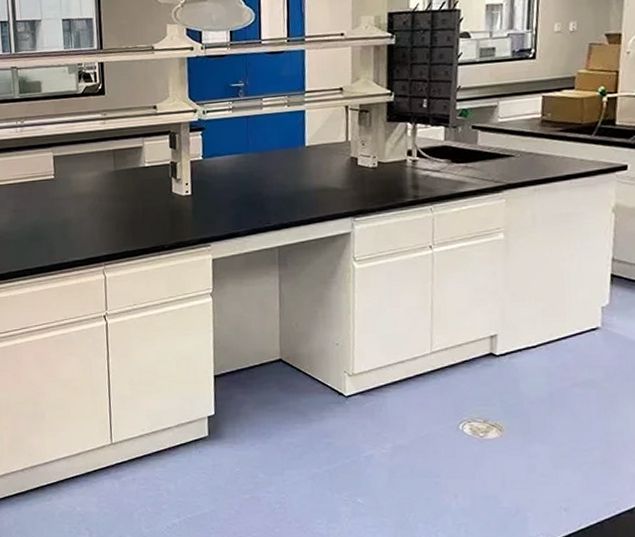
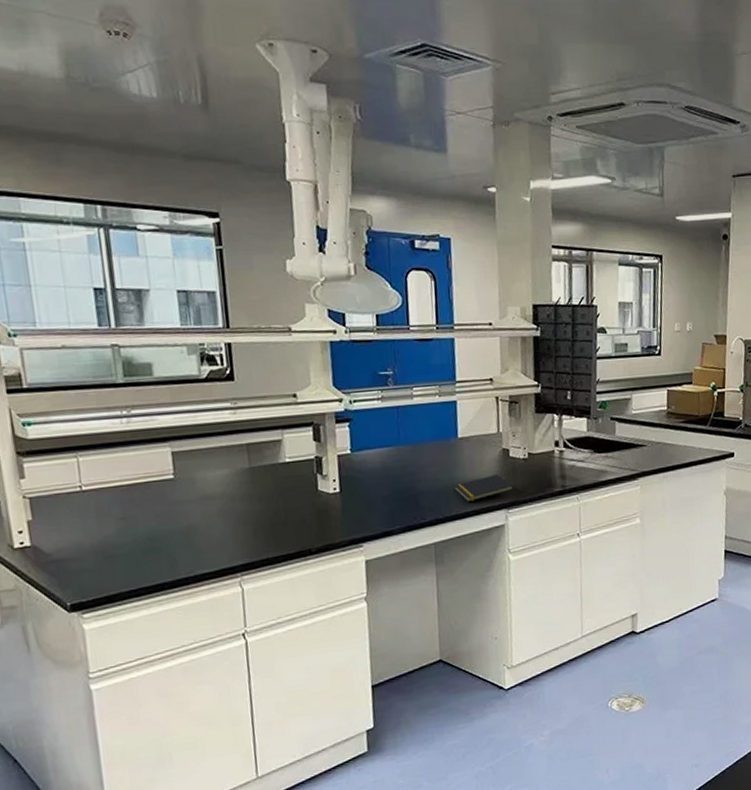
notepad: none [299,182,362,209] -> present [454,473,514,502]

